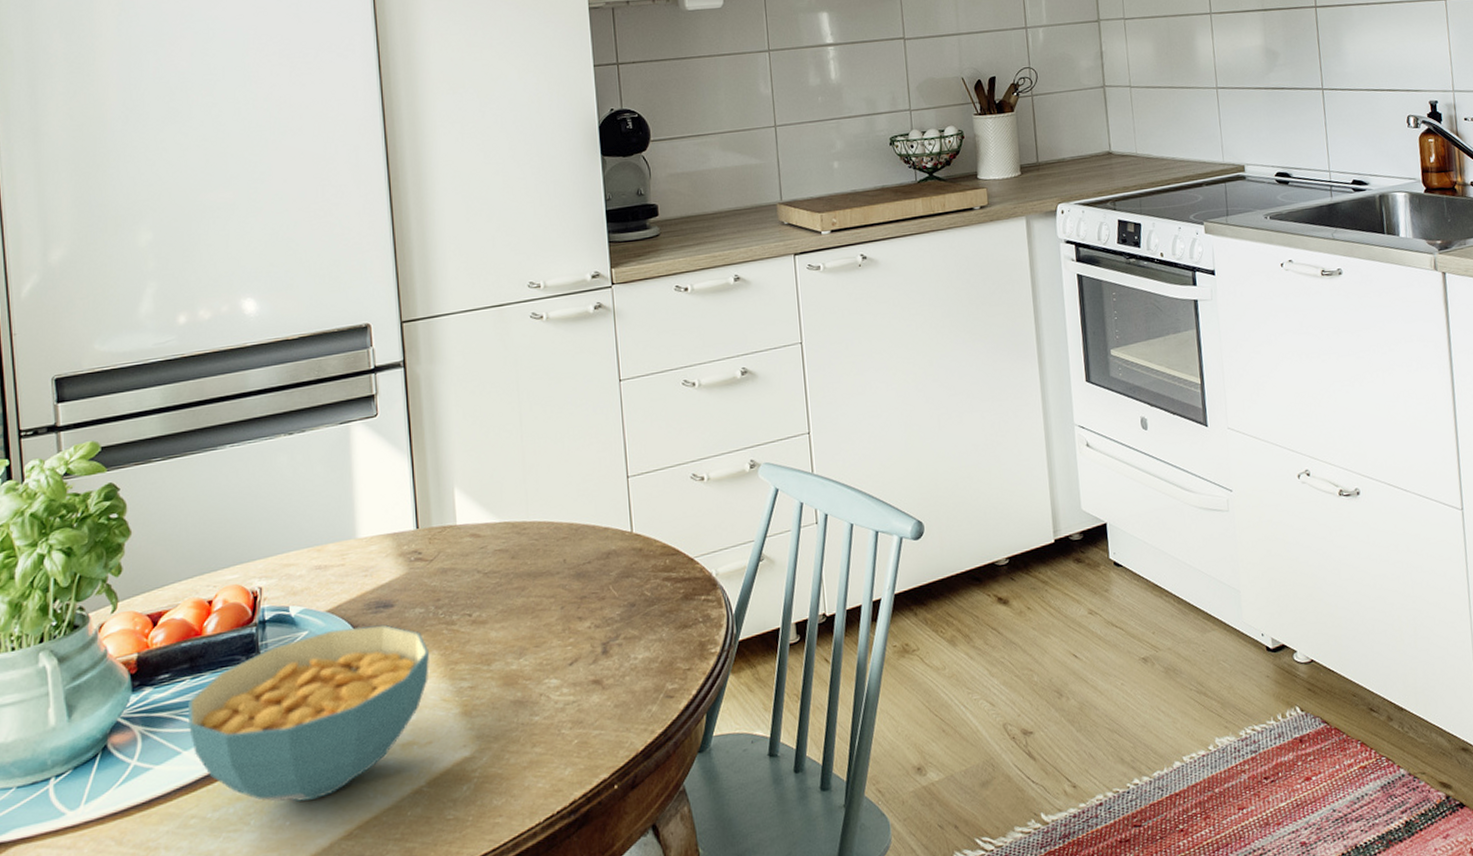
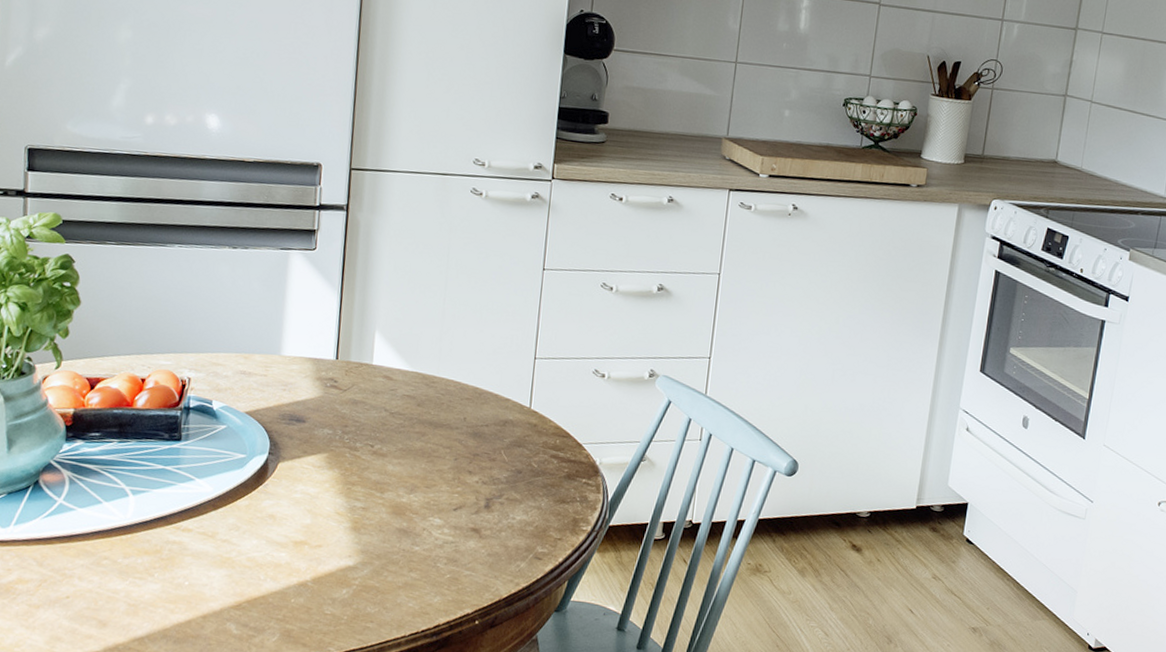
cereal bowl: present [187,624,430,802] -> none [110,429,332,569]

